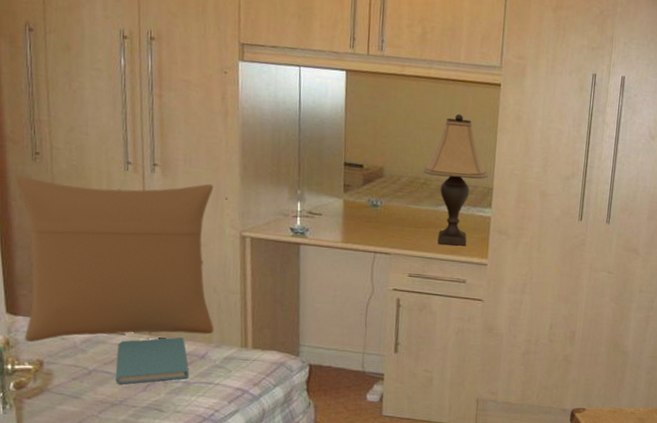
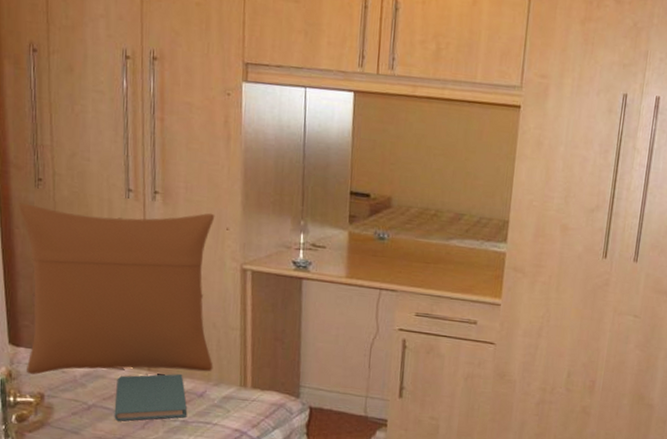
lamp: present [423,113,488,246] -> none [434,138,504,284]

